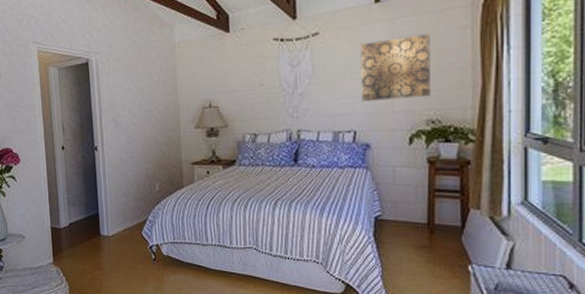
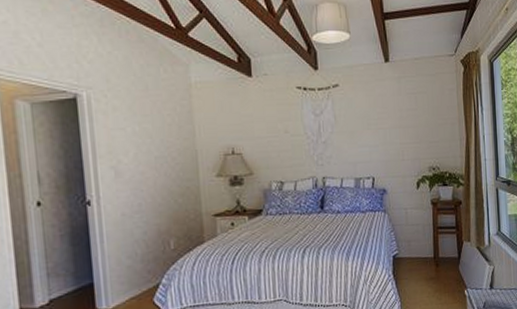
wall art: present [361,33,431,101] -> none [375,93,431,150]

